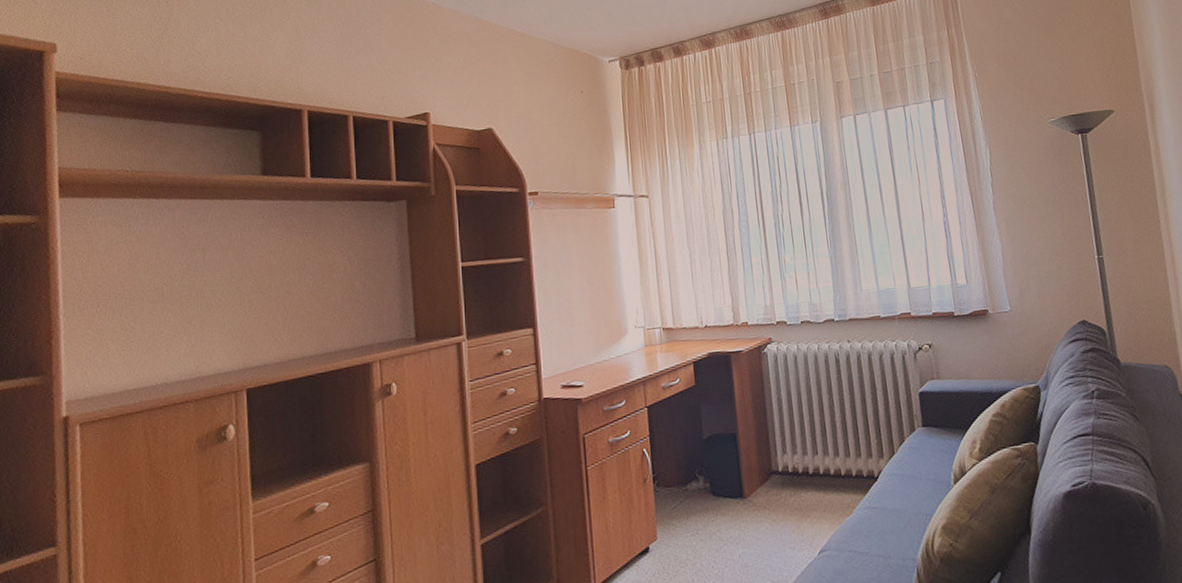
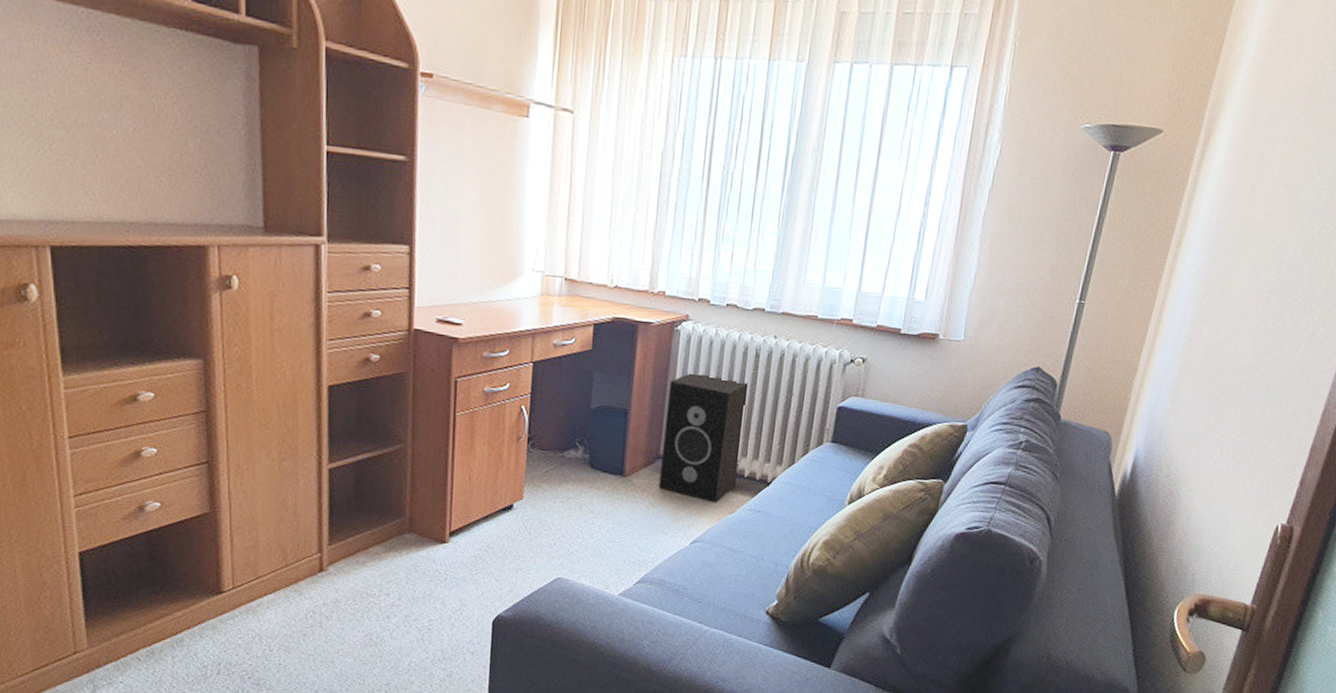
speaker: none [767,386,848,508] -> present [658,371,749,503]

